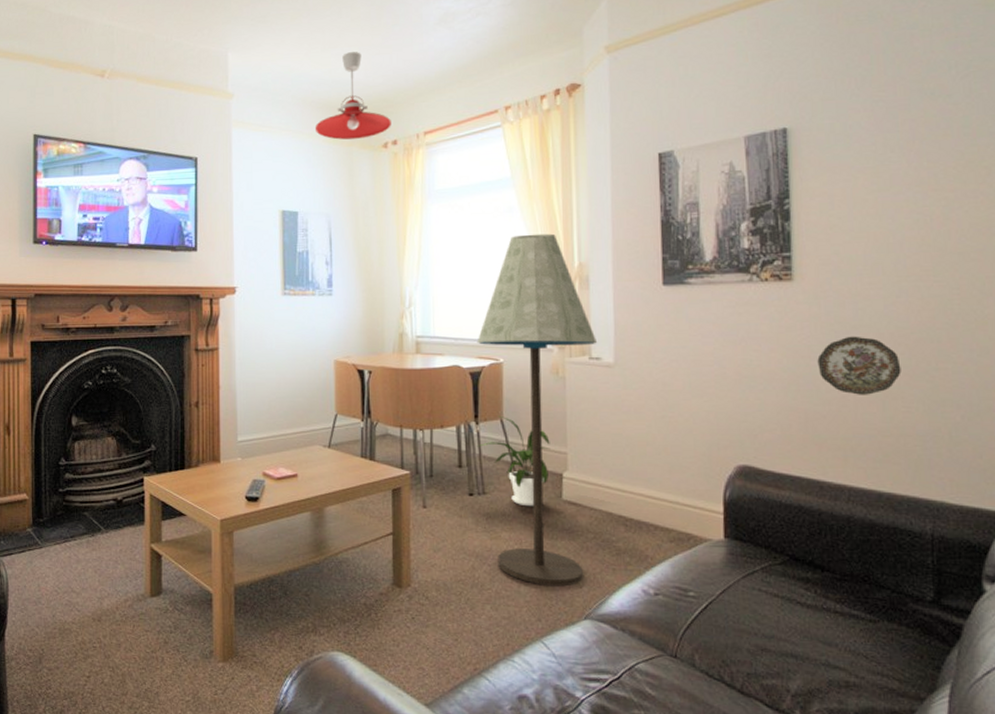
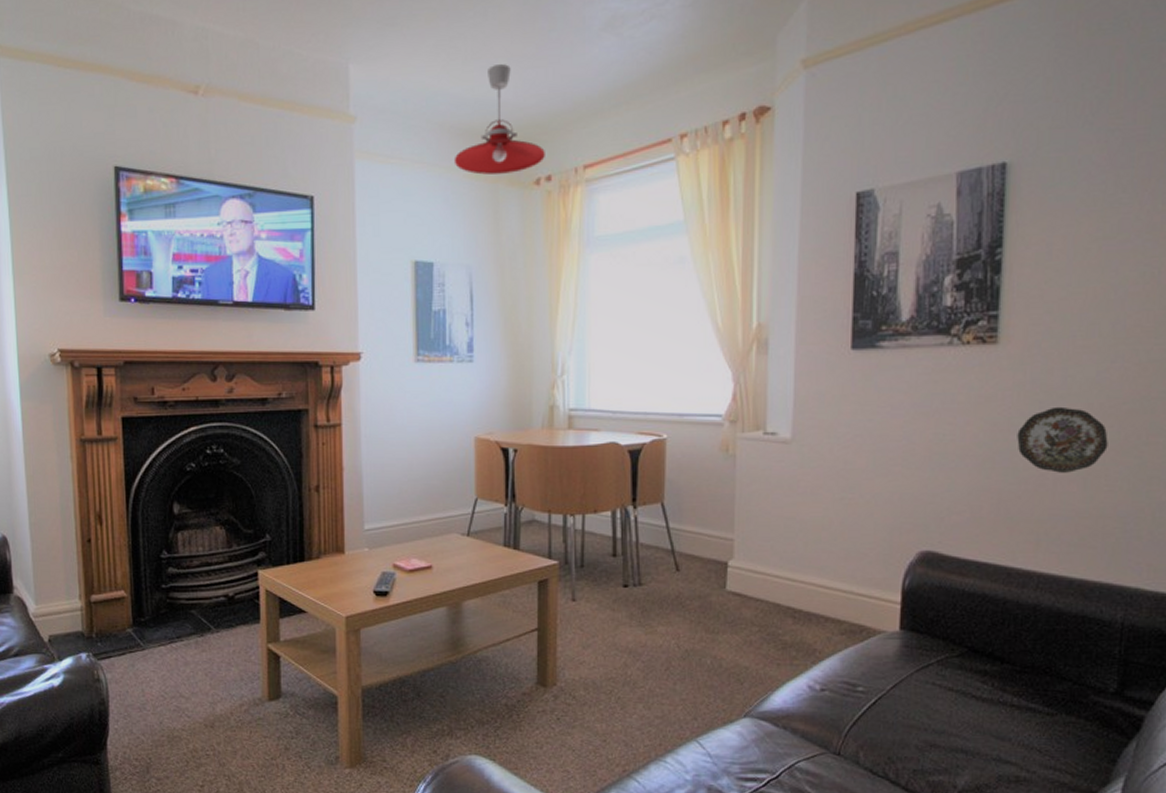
floor lamp: present [477,233,598,587] -> none [637,288,774,683]
house plant: present [477,415,550,507] -> none [634,498,716,598]

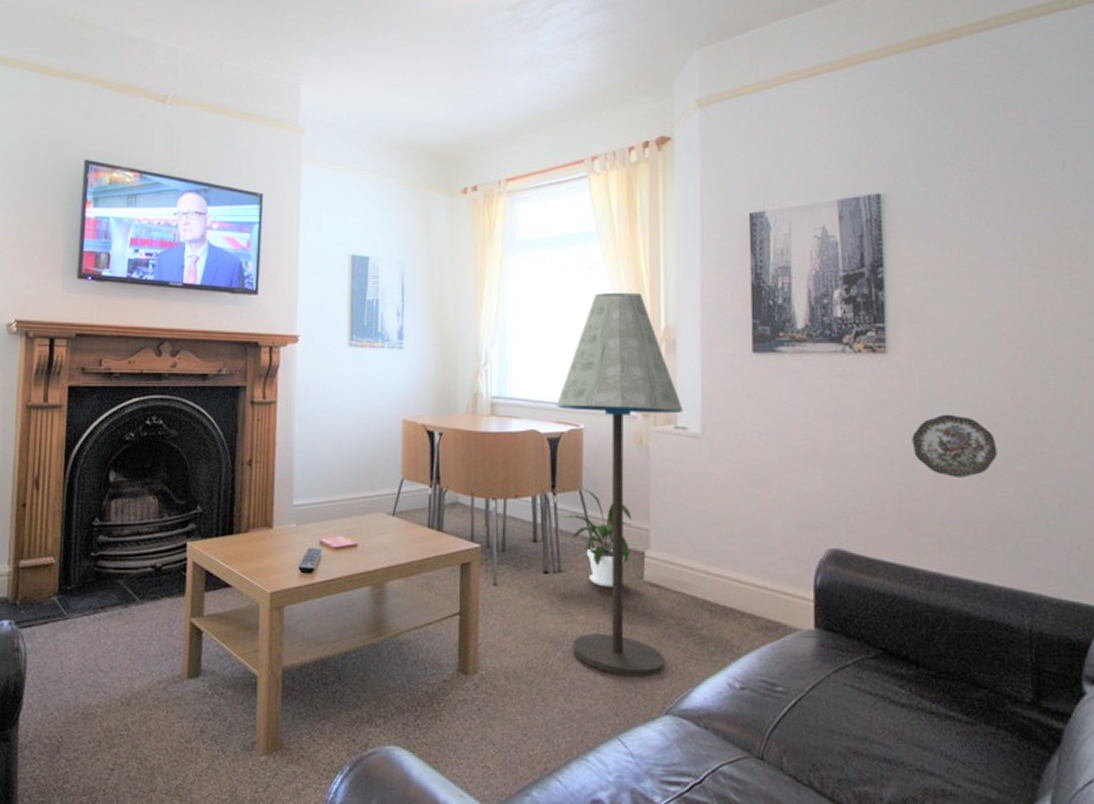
pendant light: present [453,64,545,175] -> none [390,91,472,182]
house plant: none [634,498,716,598] -> present [553,486,632,588]
floor lamp: none [637,288,774,683] -> present [556,292,684,678]

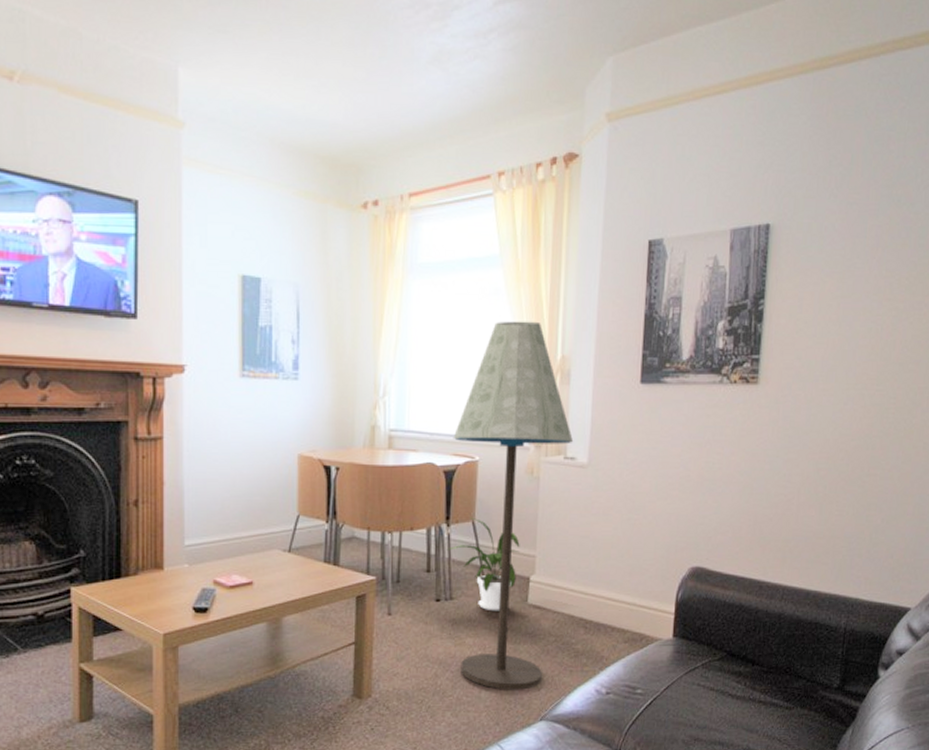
decorative plate: present [912,414,998,478] -> none [770,441,840,499]

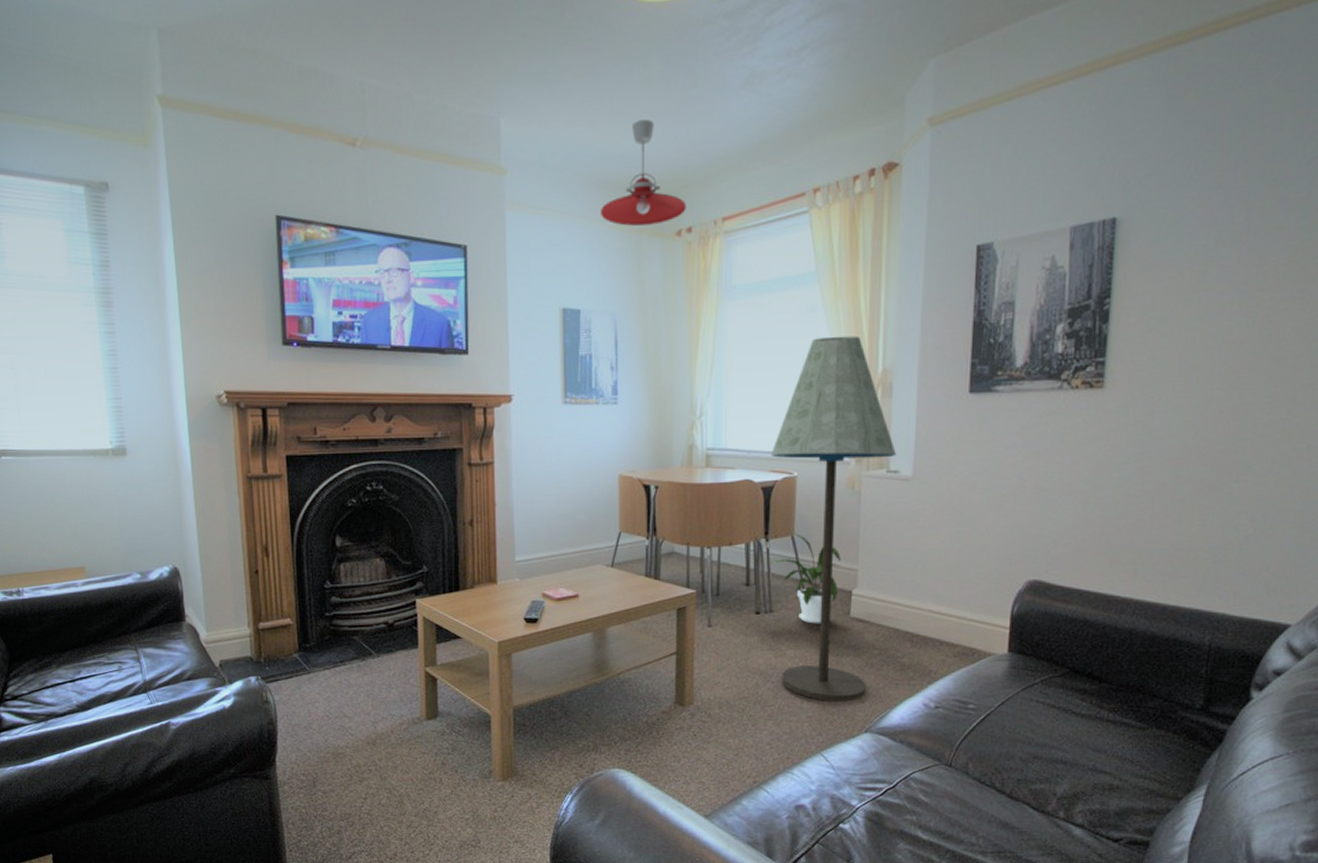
pendant light: none [283,85,373,195] -> present [600,120,686,226]

